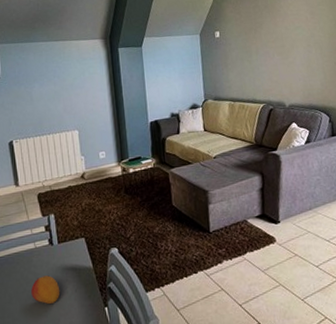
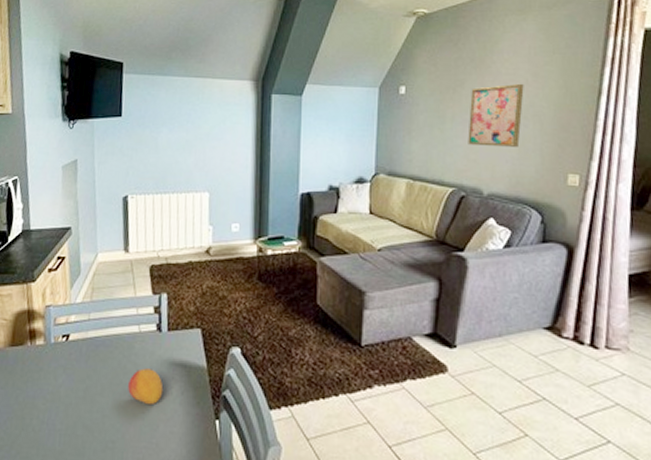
wall art: none [268,20,307,70] -> present [468,83,524,147]

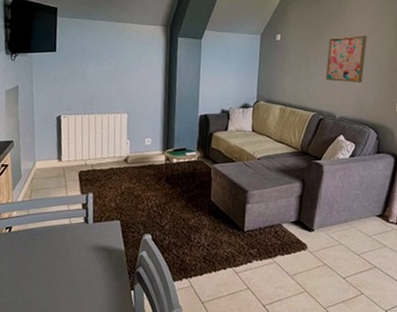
fruit: present [128,368,164,406] -> none [60,252,90,281]

